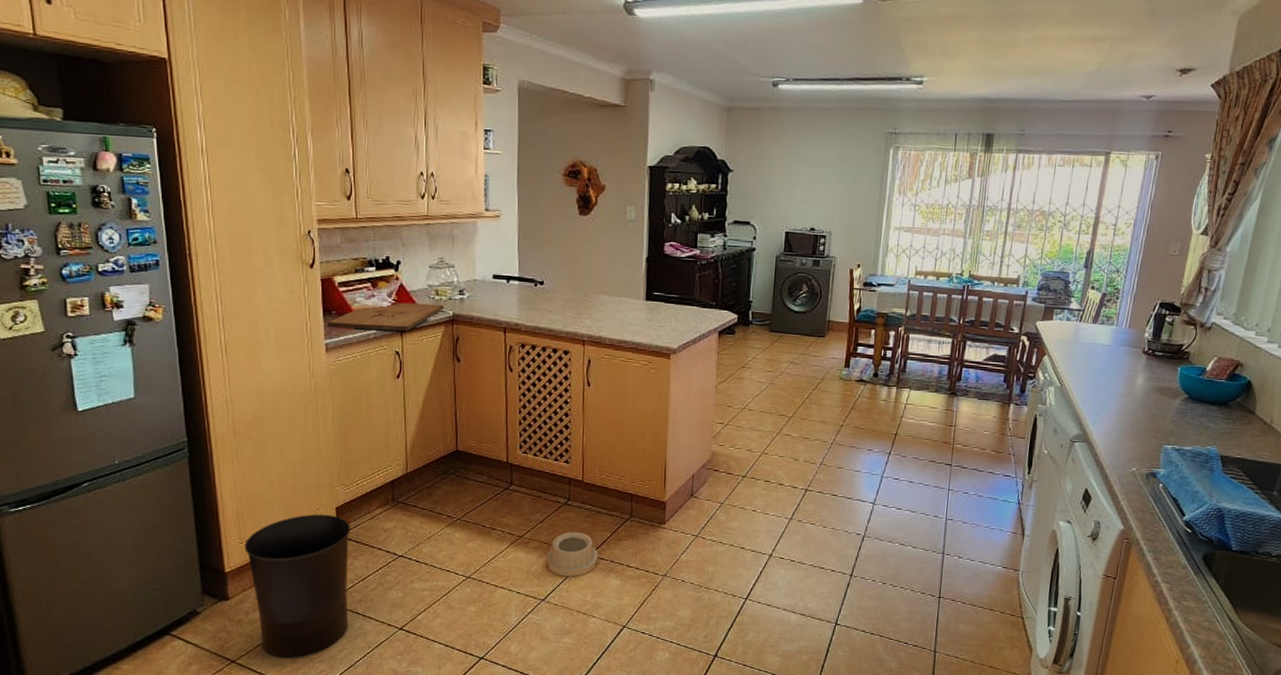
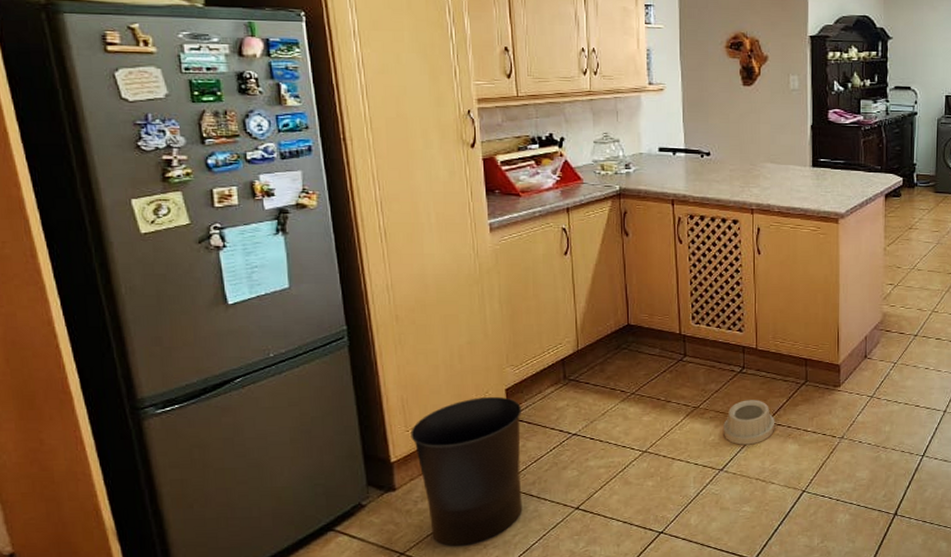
cutting board: present [327,302,444,332] -> none [490,179,610,208]

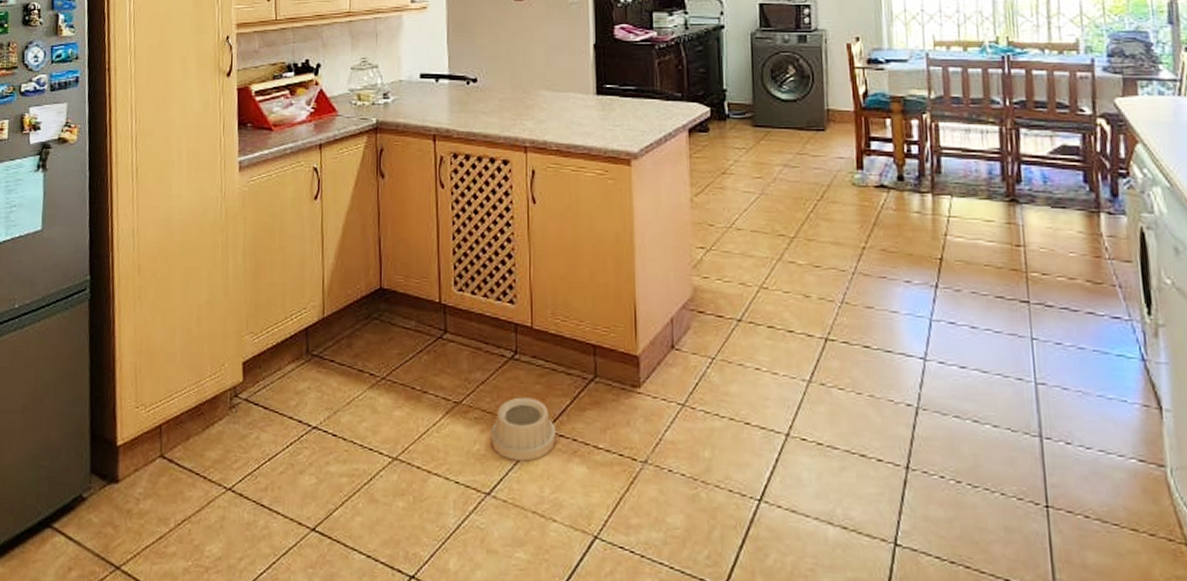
waste bin: present [410,396,523,546] -> none [140,370,258,566]

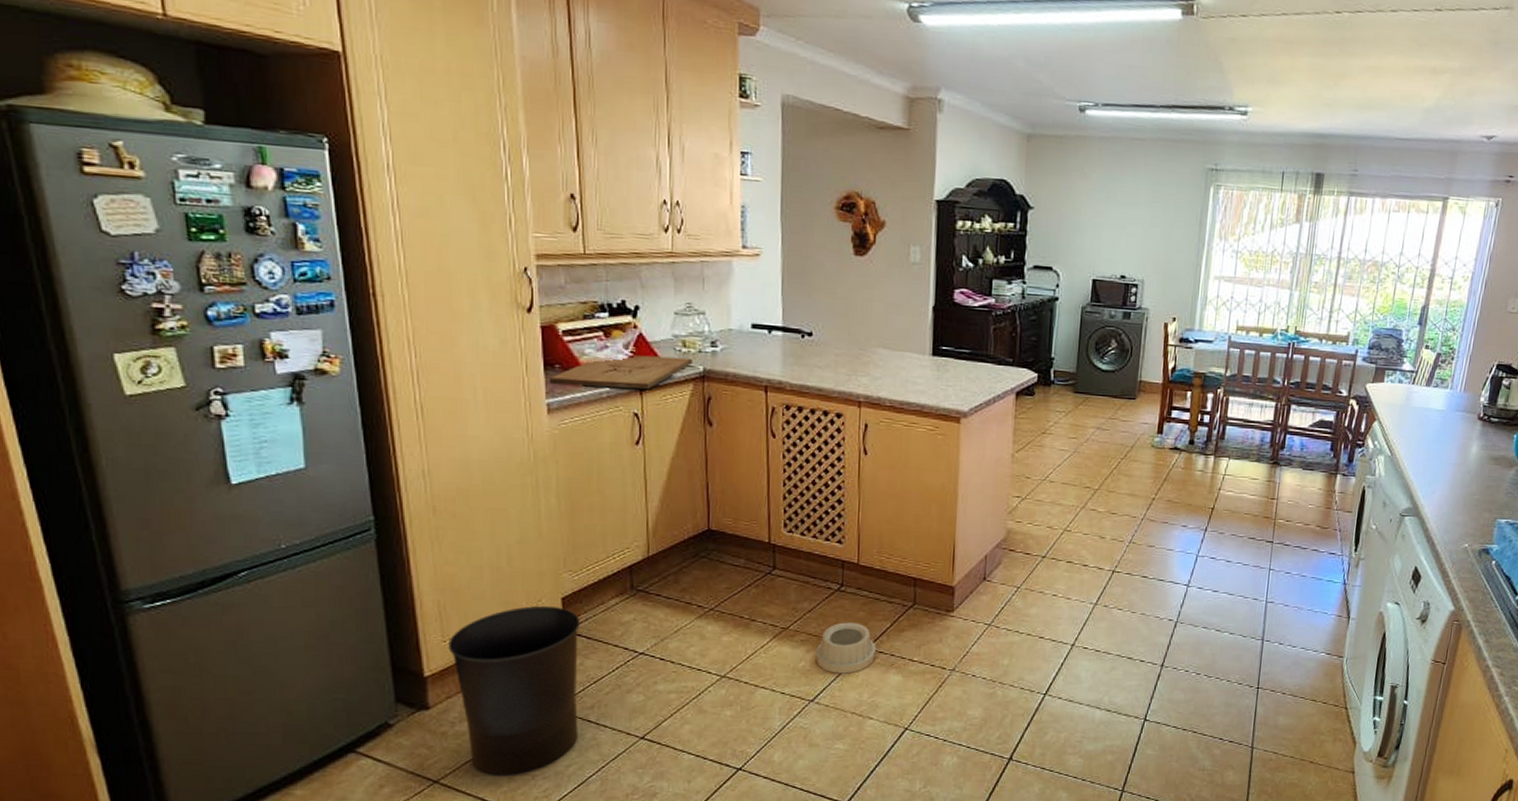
waste bin: none [140,370,258,566] -> present [448,605,580,775]
cutting board: none [241,110,366,144] -> present [548,354,692,390]

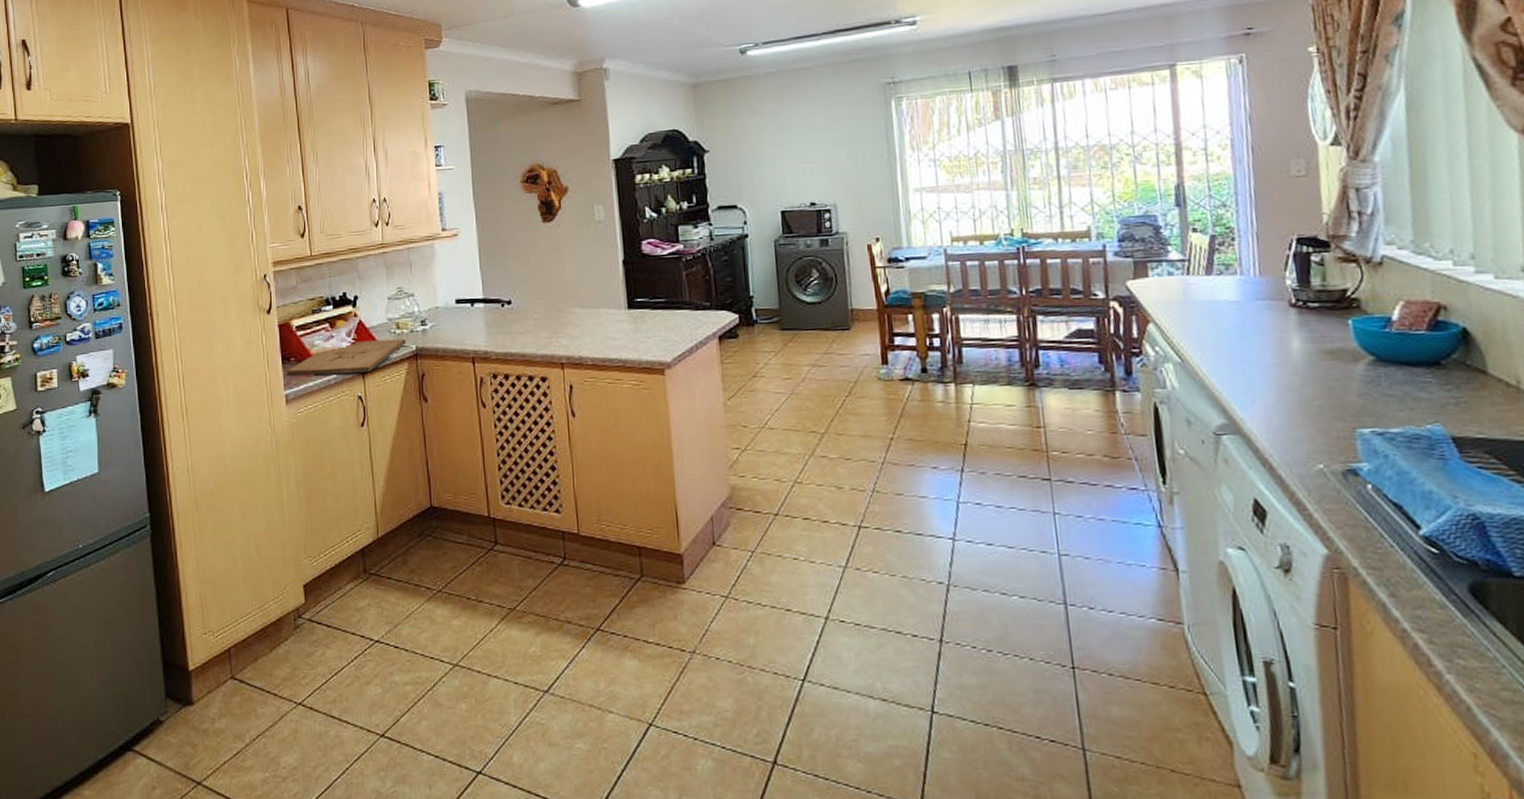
waste bin: present [448,605,580,775] -> none [208,593,323,777]
pet bowl: present [816,622,877,674] -> none [545,600,609,659]

